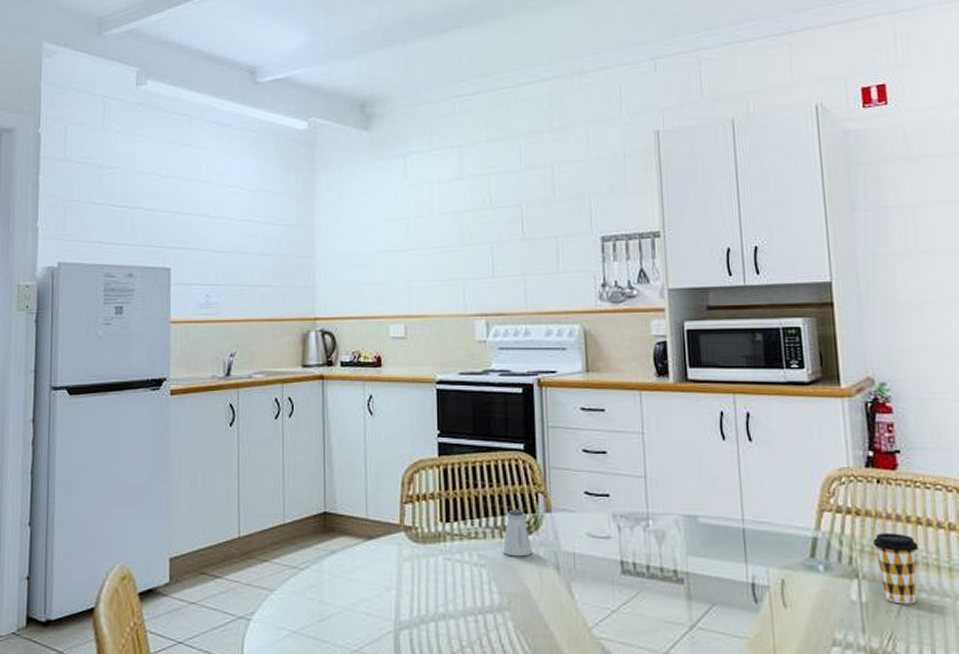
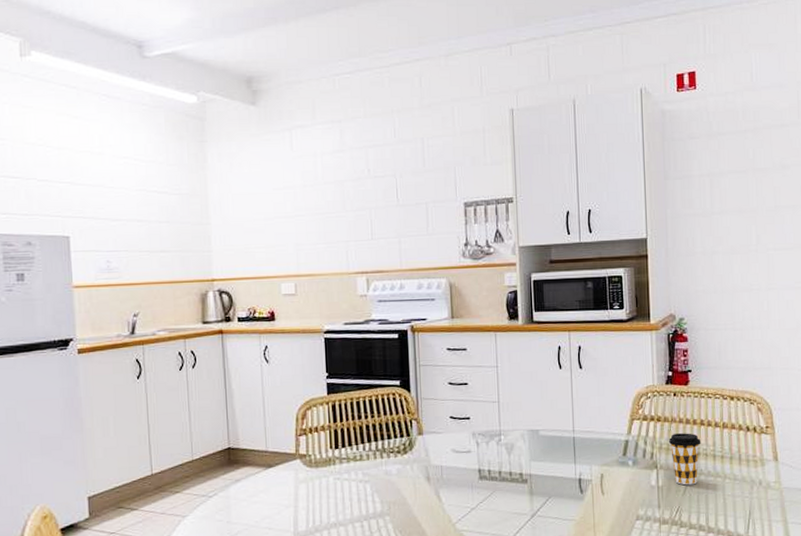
saltshaker: present [503,509,532,557] -> none [383,434,407,473]

